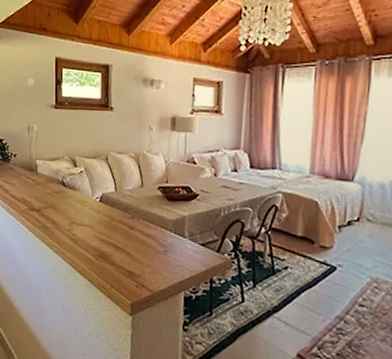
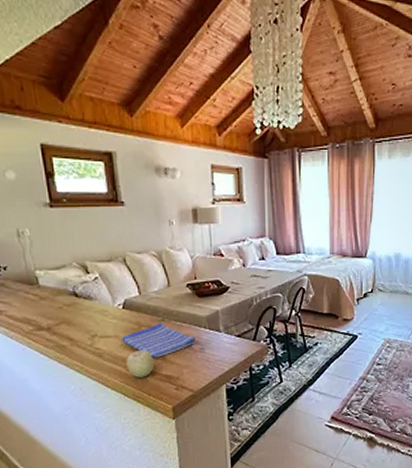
dish towel: none [95,219,161,253] -> present [122,322,196,358]
fruit: none [95,241,121,269] -> present [126,349,155,378]

